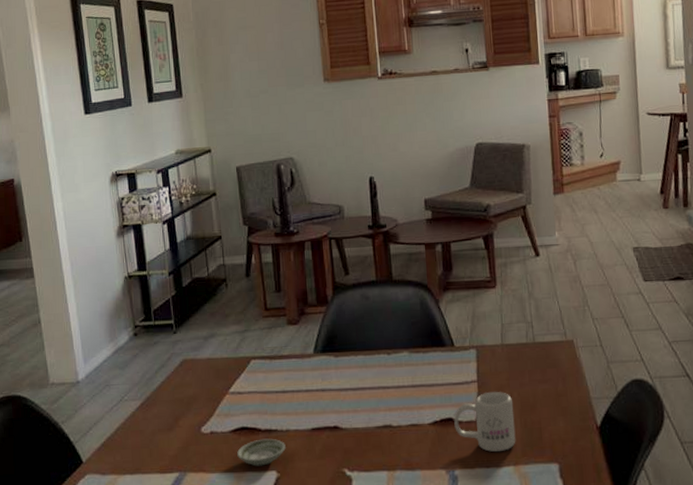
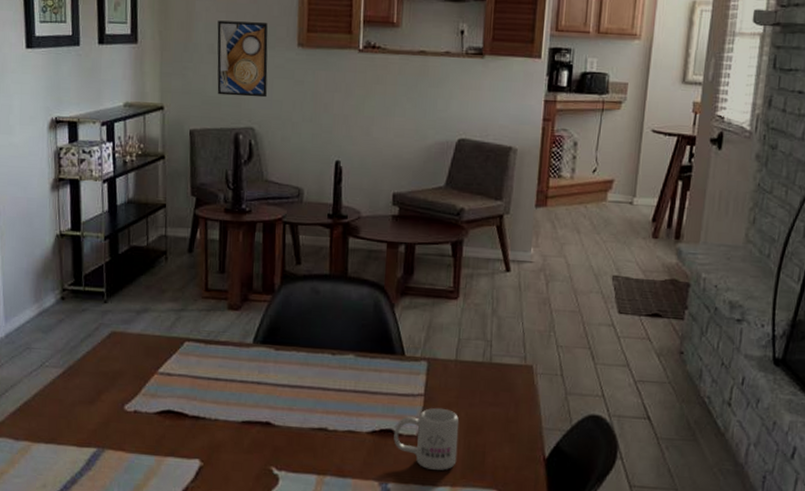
saucer: present [237,438,286,466] -> none [160,425,212,453]
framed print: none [251,65,301,133] -> present [217,20,268,98]

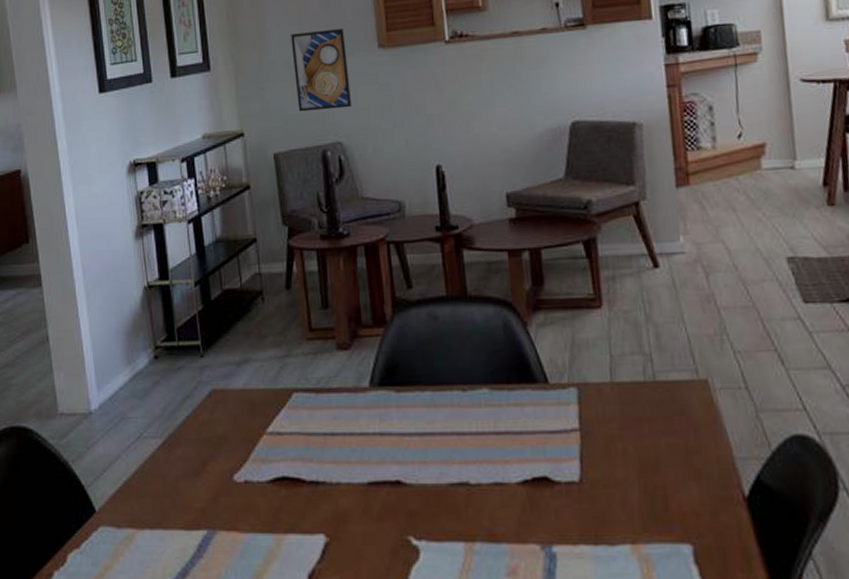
mug: present [394,407,460,470] -> none [550,443,633,524]

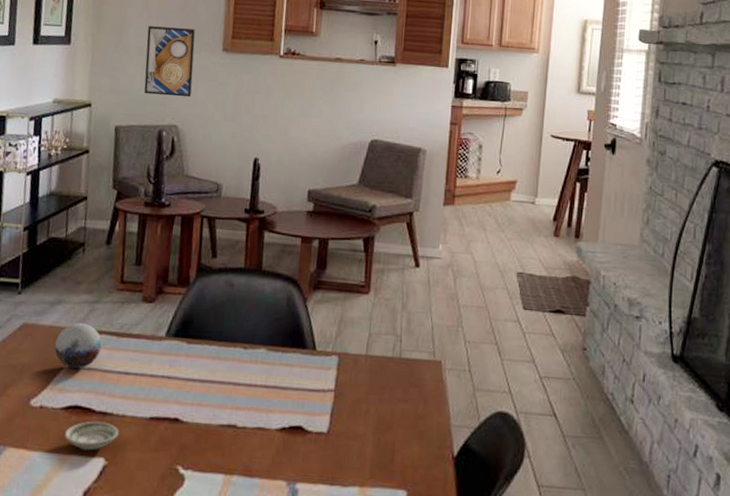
decorative orb: none [249,381,301,435] -> present [54,322,102,369]
saucer: none [277,492,336,527] -> present [65,421,119,451]

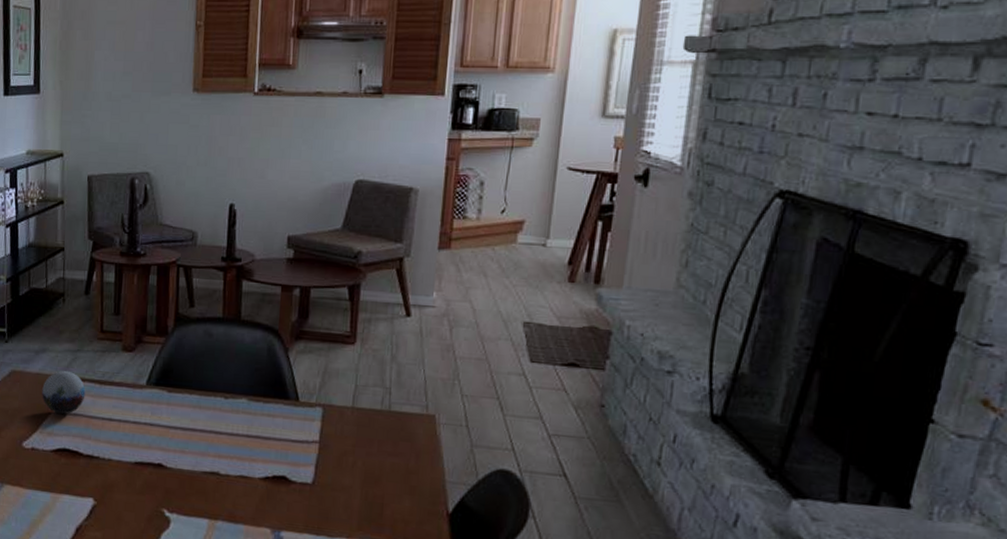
saucer: present [65,421,119,451] -> none [56,463,106,491]
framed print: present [144,26,195,98] -> none [114,69,164,143]

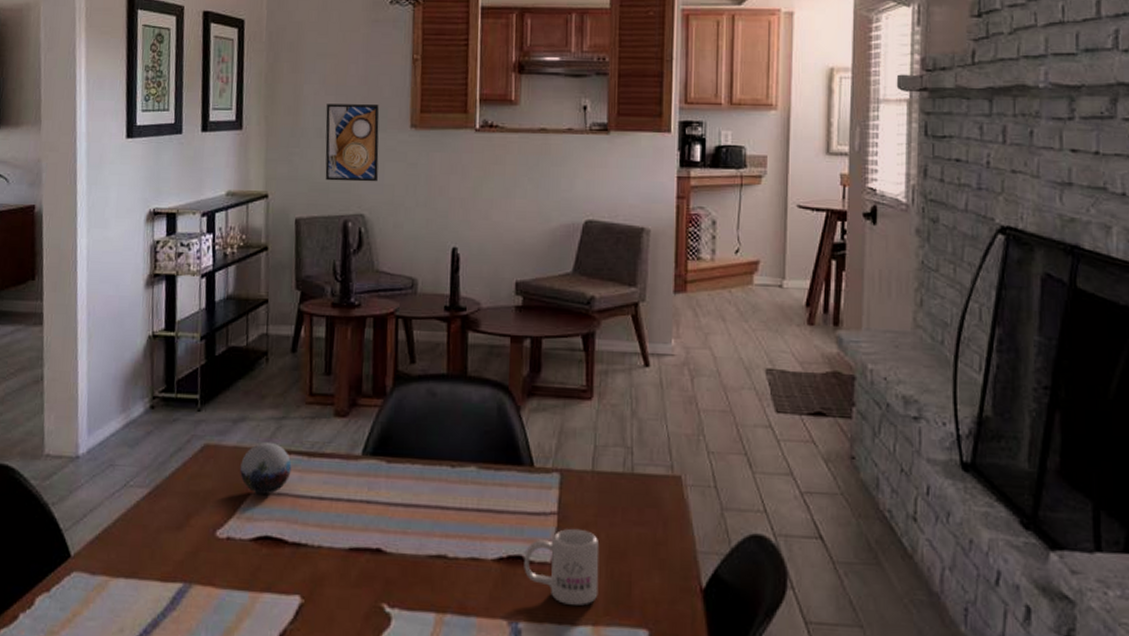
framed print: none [114,69,164,143] -> present [325,104,380,182]
mug: none [287,455,356,521] -> present [524,528,600,606]

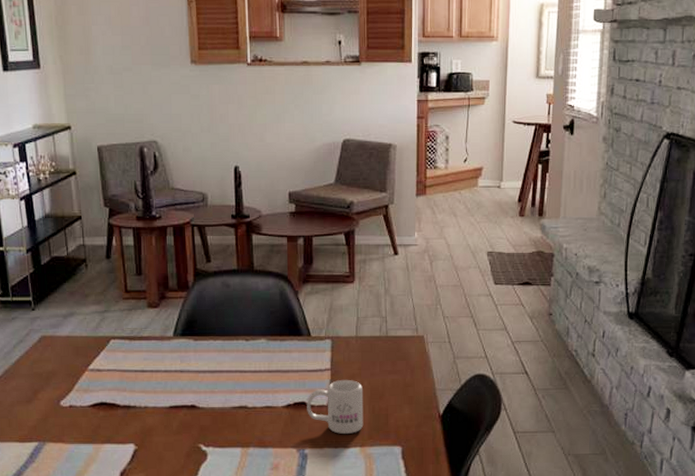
decorative orb: present [240,441,292,494] -> none [74,330,117,371]
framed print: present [325,104,380,182] -> none [114,43,166,112]

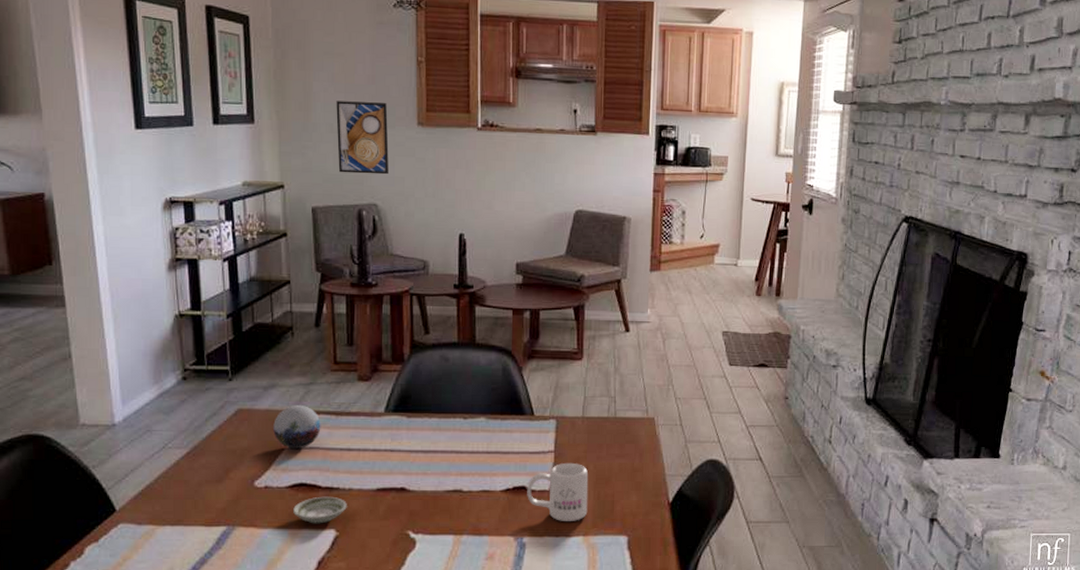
decorative orb: none [74,330,117,371] -> present [273,404,321,449]
saucer: none [96,414,144,439] -> present [293,496,347,524]
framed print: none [114,43,166,112] -> present [336,101,389,175]

